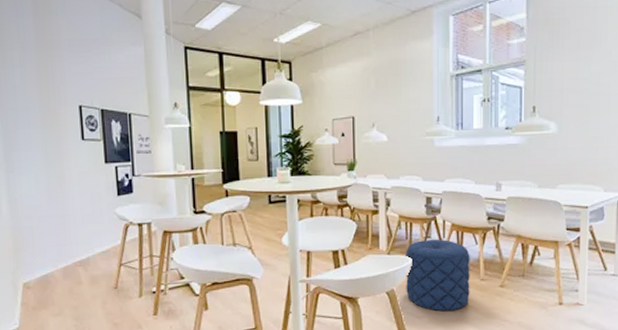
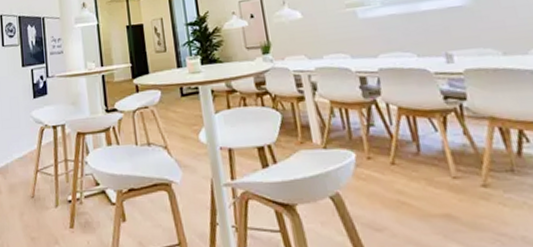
pouf: present [406,239,470,312] -> none [346,126,443,222]

